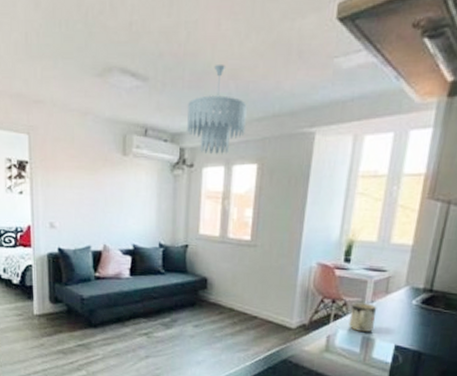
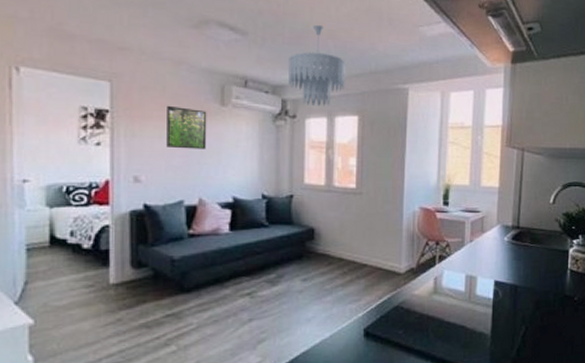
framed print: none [76,156,110,199] -> present [166,105,207,150]
mug: present [348,302,377,333] -> none [453,243,476,272]

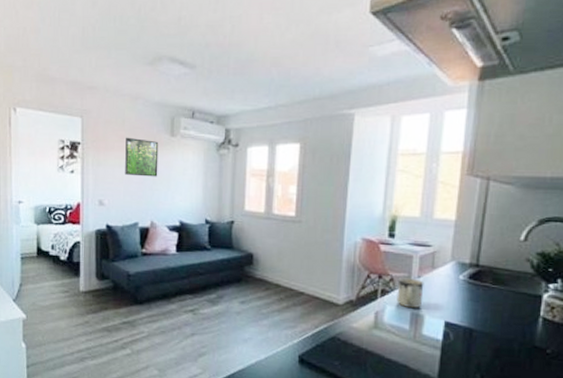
ceiling light fixture: present [288,24,346,107] -> none [232,53,289,135]
mug: none [453,243,476,272] -> present [396,277,424,309]

